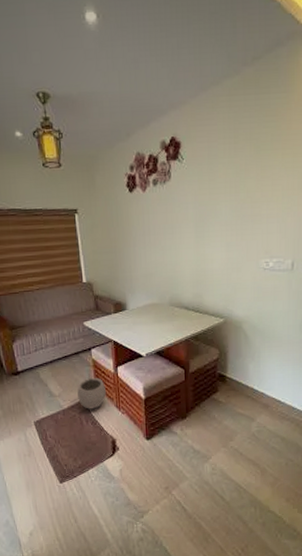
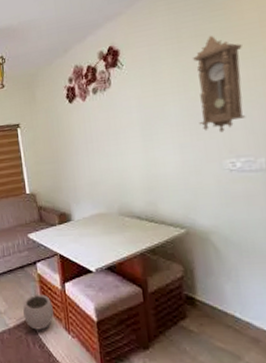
pendulum clock: none [244,140,287,235] -> present [193,35,246,133]

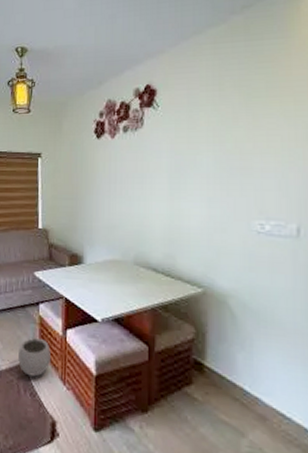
pendulum clock: present [193,35,246,133] -> none [231,87,286,191]

